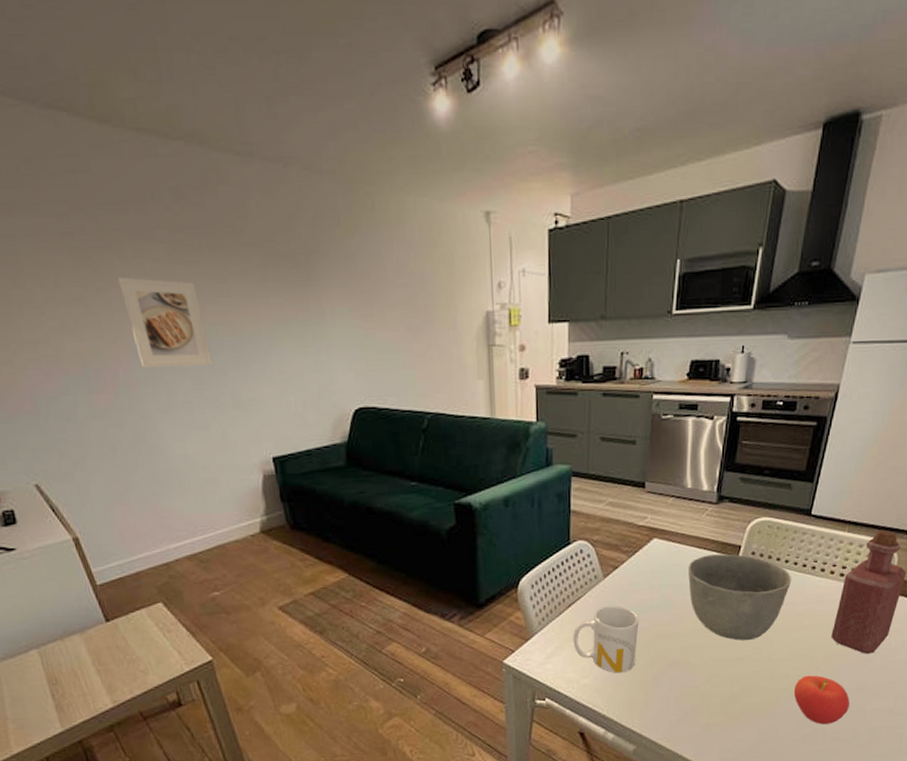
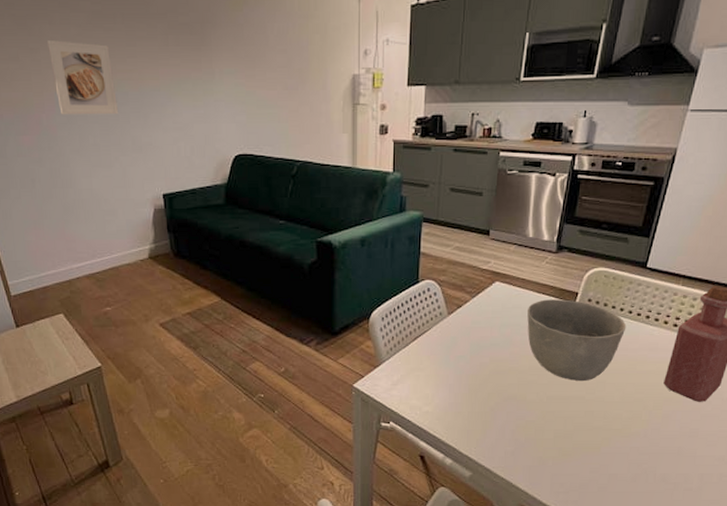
mug: present [573,605,639,673] -> none [417,341,480,403]
apple: present [794,675,850,725] -> none [626,418,681,467]

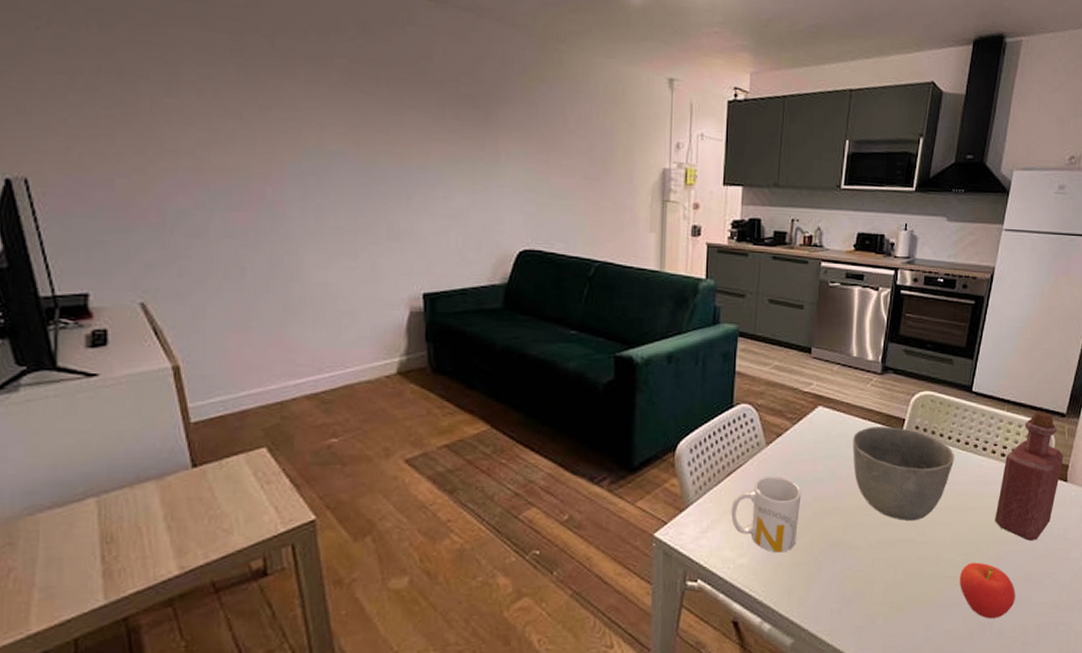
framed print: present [47,40,119,115] -> none [284,99,373,194]
mug: none [417,341,480,403] -> present [731,476,802,553]
apple: none [626,418,681,467] -> present [960,562,1015,619]

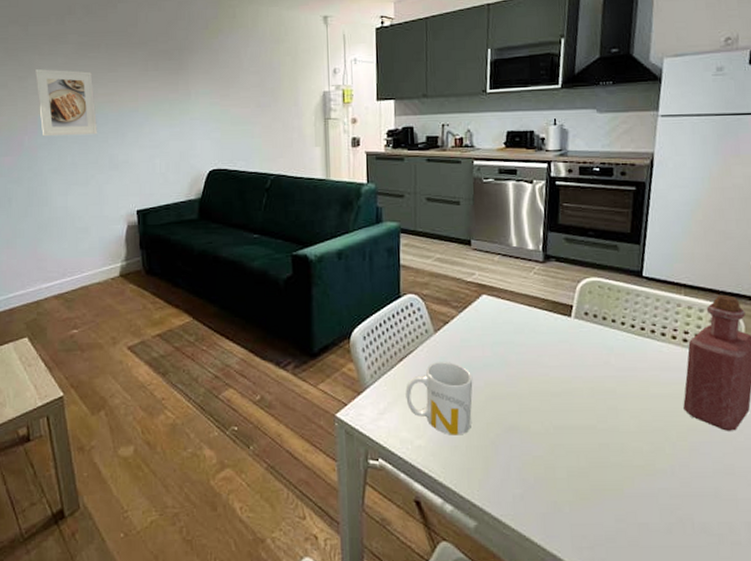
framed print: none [284,99,373,194] -> present [35,69,98,137]
bowl: present [853,426,955,522] -> none [520,313,631,408]
apple: present [960,562,1015,619] -> none [650,452,718,513]

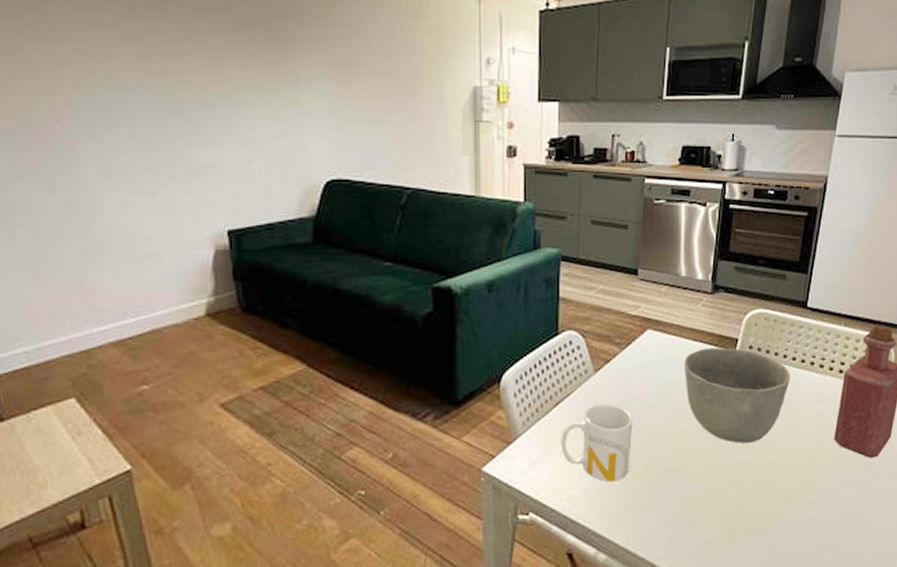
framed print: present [35,69,98,137] -> none [67,29,168,128]
bowl: none [520,313,631,408] -> present [685,347,791,444]

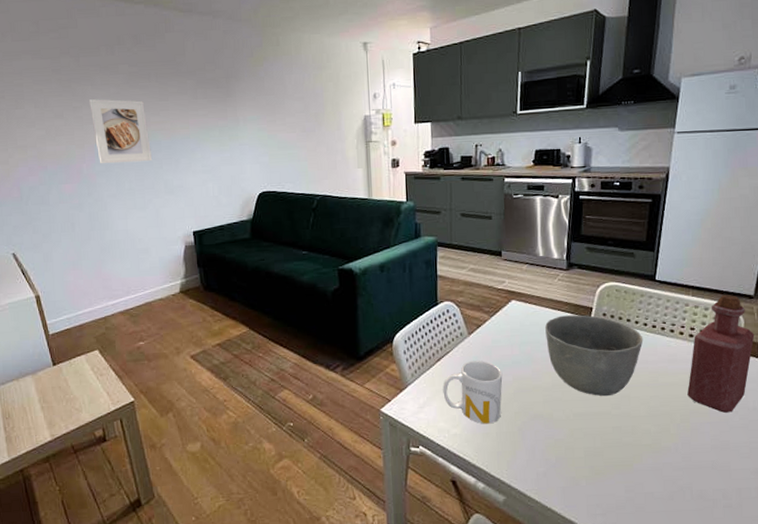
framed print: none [67,29,168,128] -> present [89,99,153,164]

